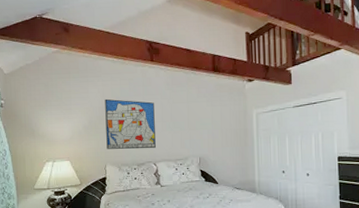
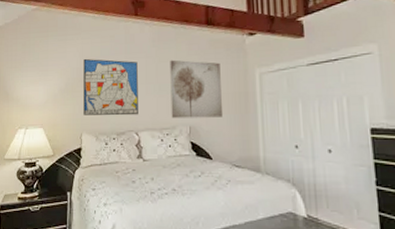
wall art: none [182,101,227,151] -> present [170,59,224,119]

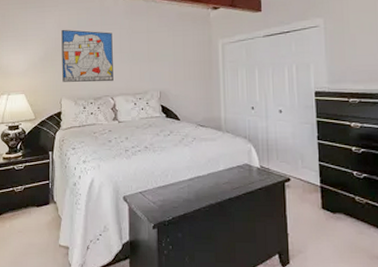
wall art: present [170,59,224,119] -> none [142,31,190,84]

